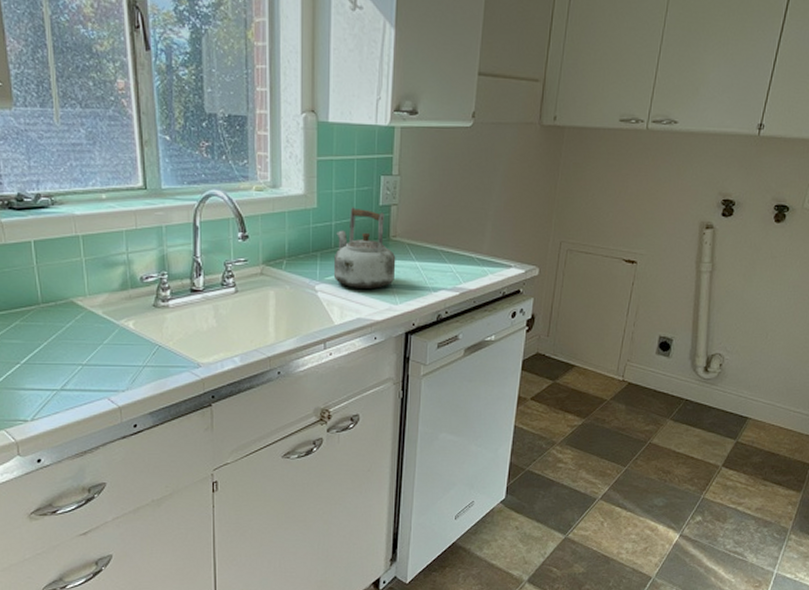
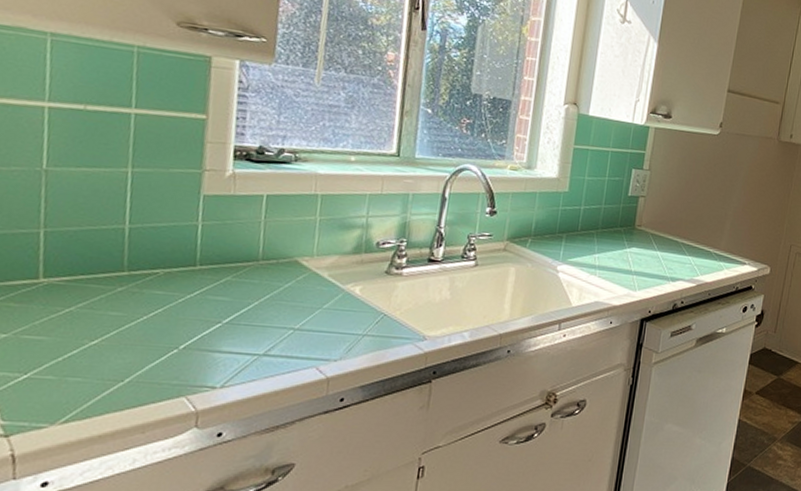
kettle: present [333,207,396,288] -> none [576,195,639,274]

